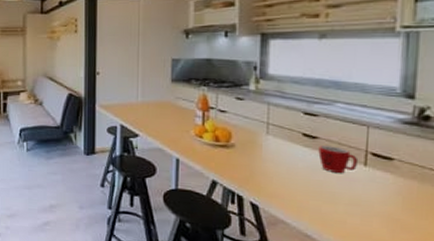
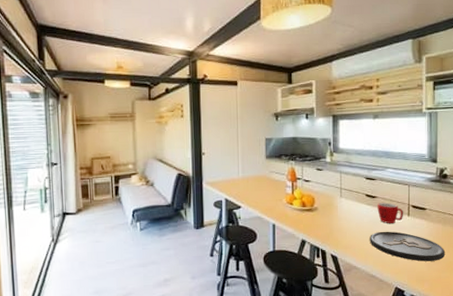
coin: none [305,181,422,229] -> present [370,231,446,262]

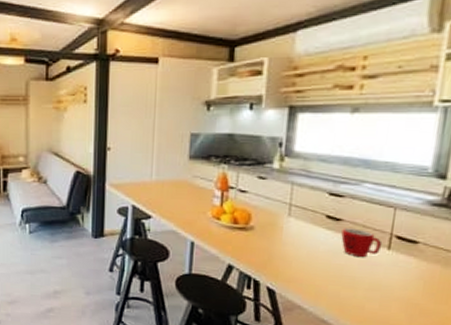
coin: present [370,231,446,262] -> none [324,265,441,314]

